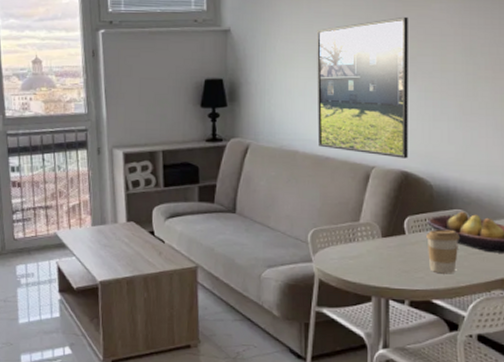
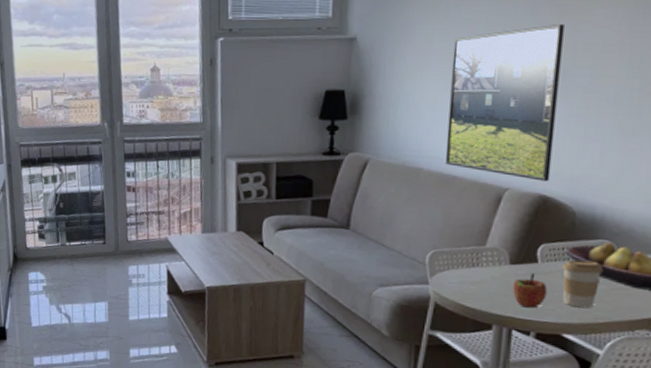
apple: none [387,244,416,278] -> present [513,272,547,309]

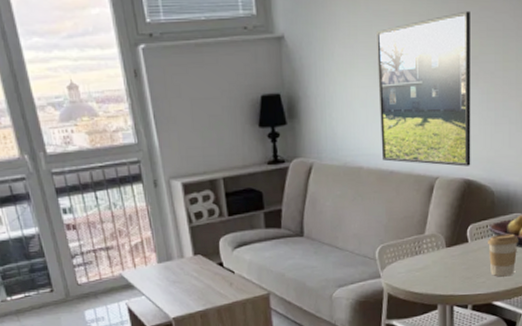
apple: present [513,272,547,309] -> none [451,252,478,284]

